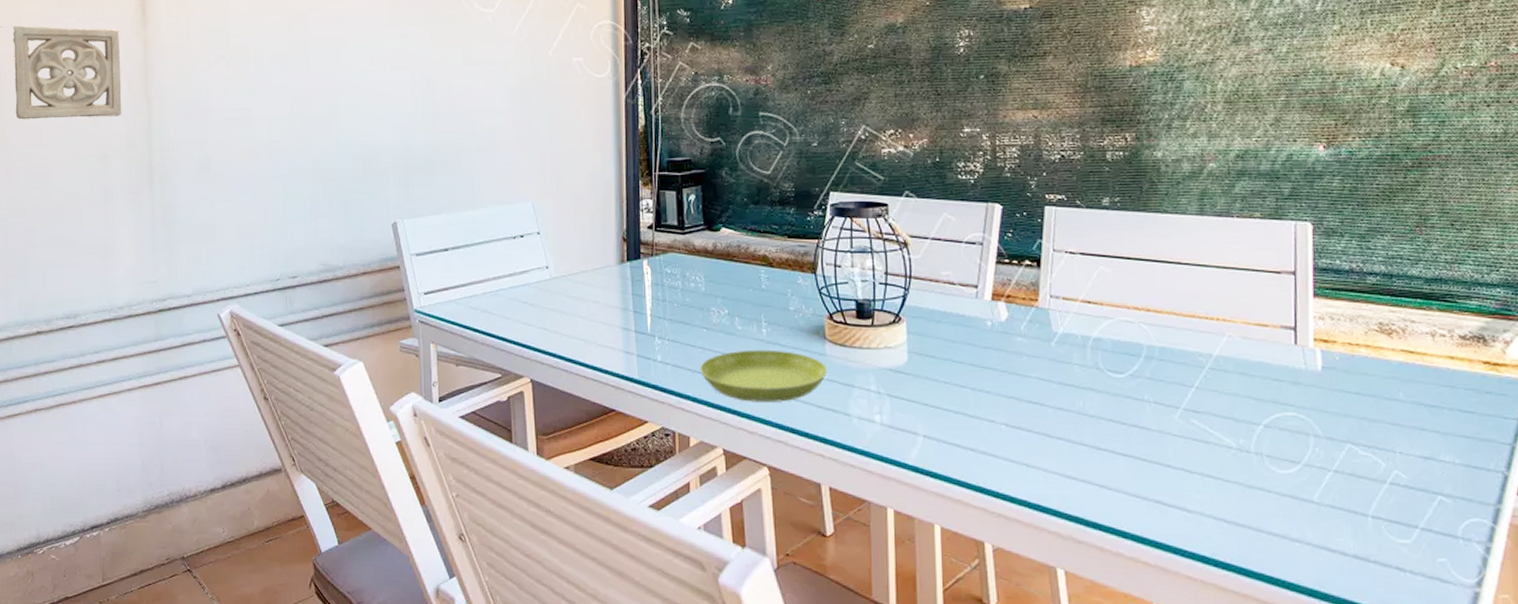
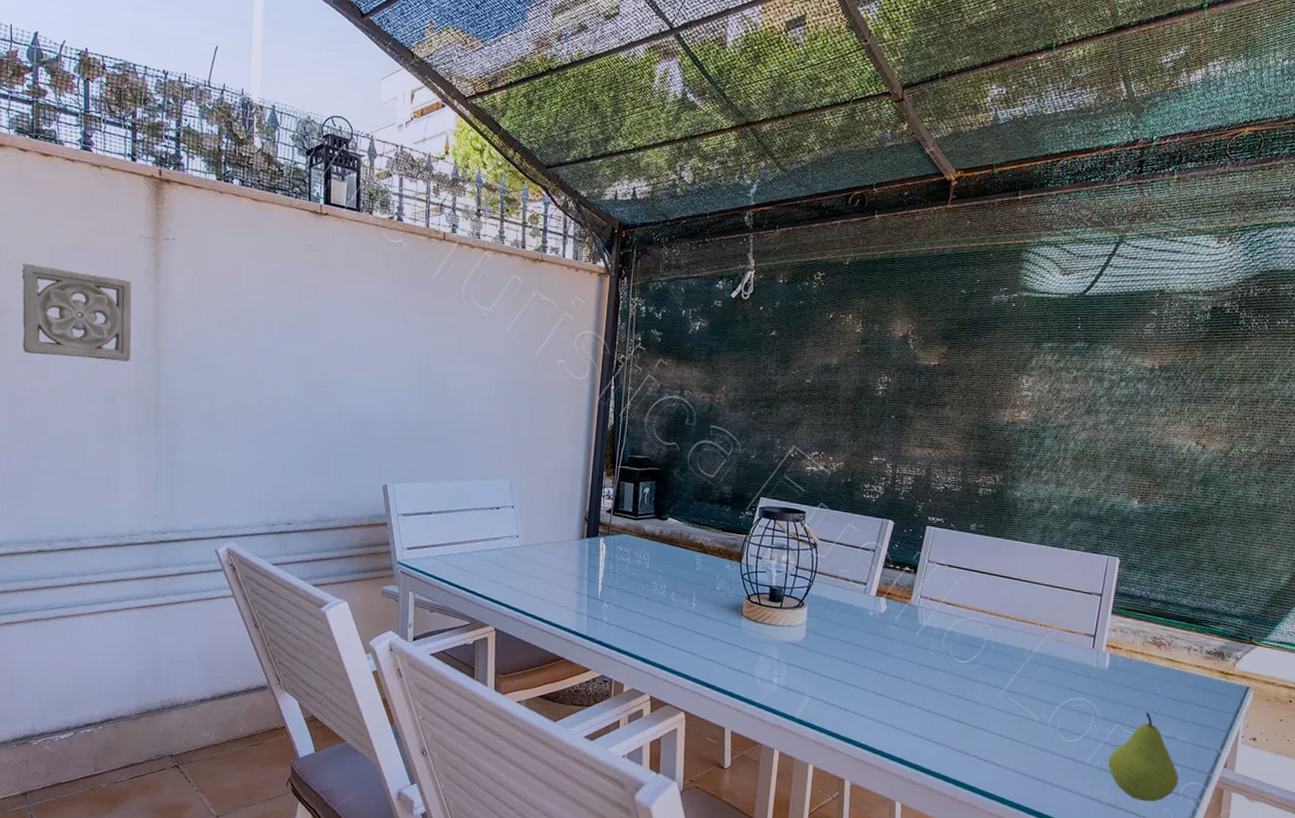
saucer: present [700,349,828,402] -> none [638,618,742,662]
fruit: none [1345,425,1453,550] -> present [1108,712,1179,802]

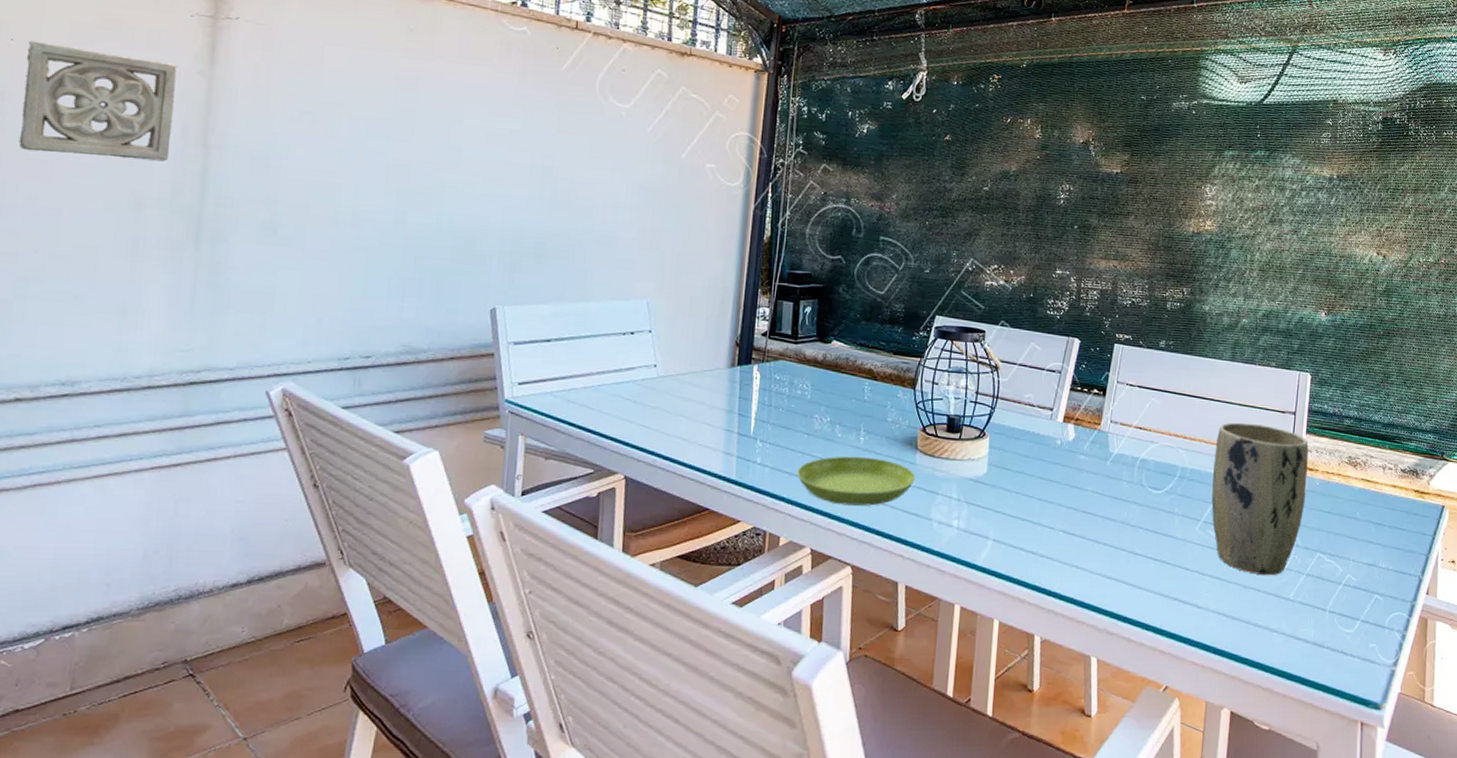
saucer: none [638,618,742,662] -> present [797,456,916,506]
plant pot: none [1014,601,1114,742] -> present [1211,422,1309,576]
fruit: present [1108,712,1179,802] -> none [1312,538,1383,638]

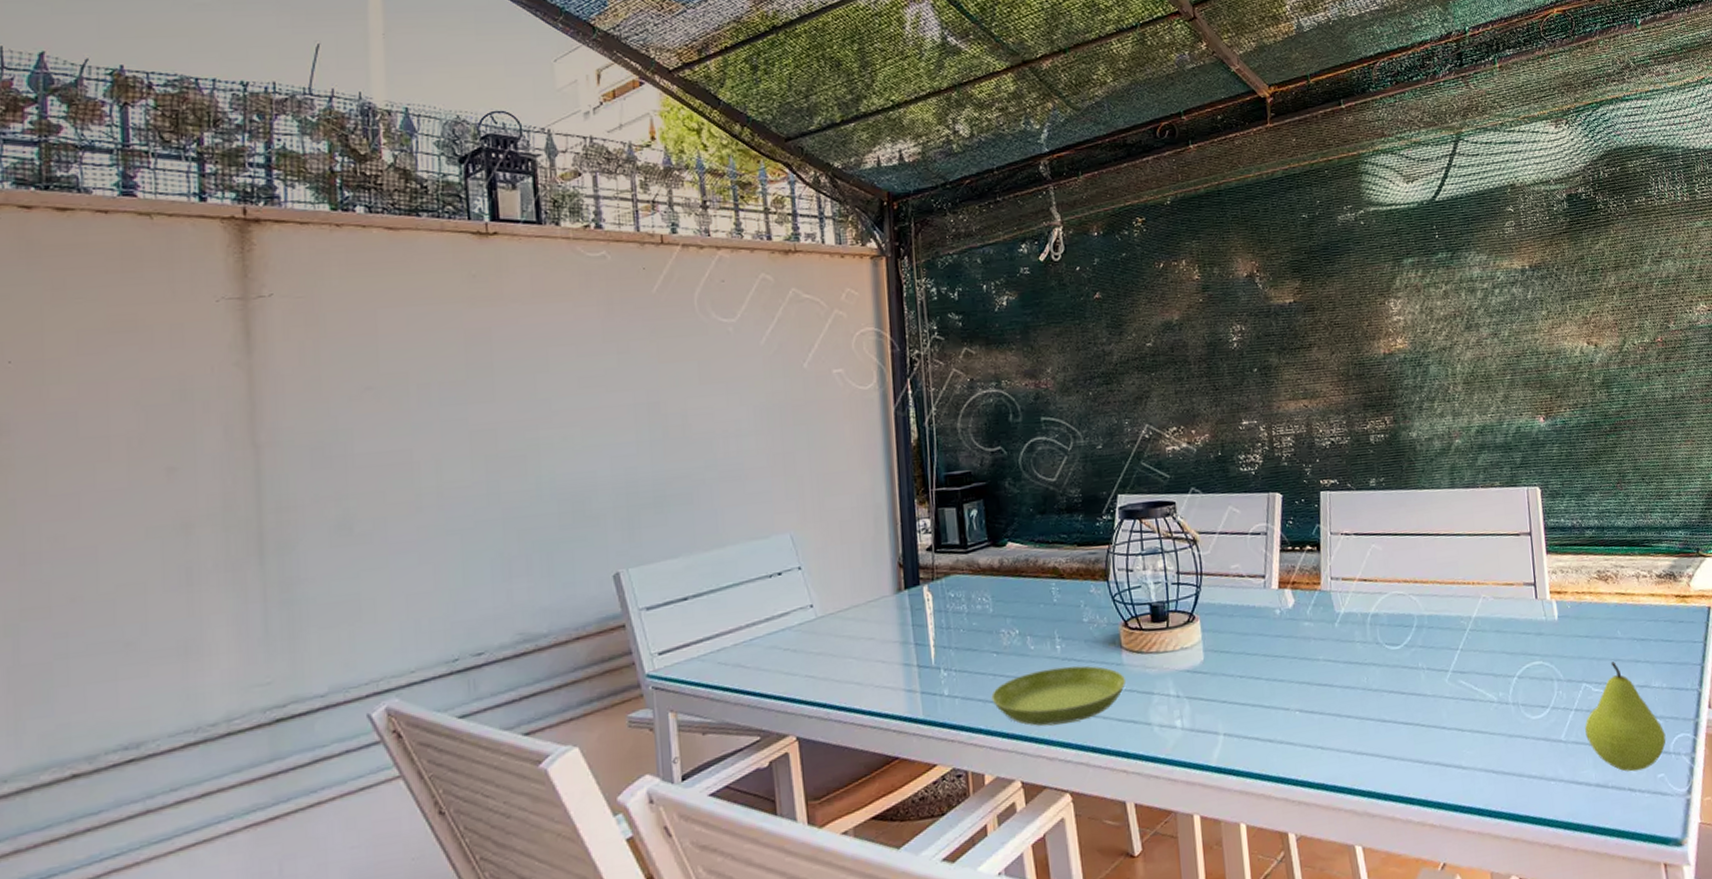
wall ornament: present [18,40,177,162] -> none [29,358,214,487]
plant pot: present [1211,422,1309,576] -> none [1450,552,1560,720]
fruit: none [1312,538,1383,638] -> present [1585,662,1666,772]

